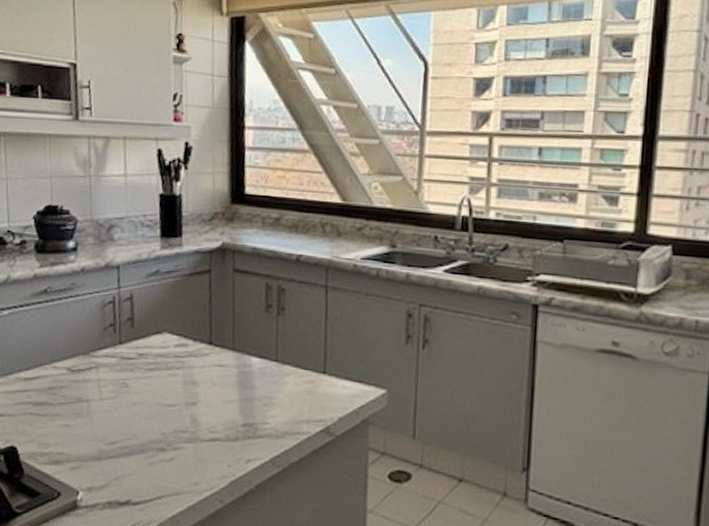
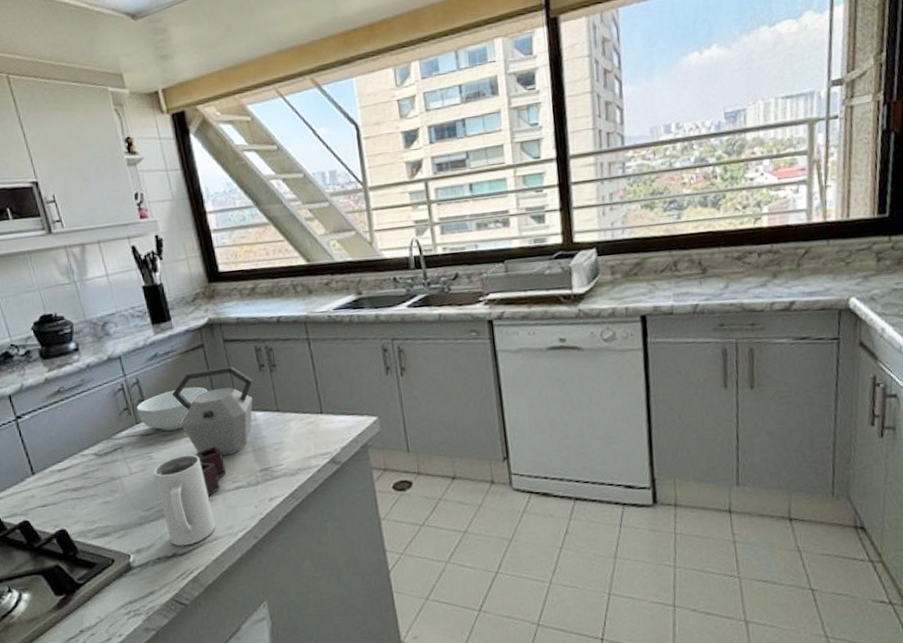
cereal bowl: none [123,314,204,360] -> present [136,386,207,431]
mug: none [125,389,181,495] -> present [153,454,215,546]
kettle: none [164,298,256,443] -> present [171,366,253,497]

